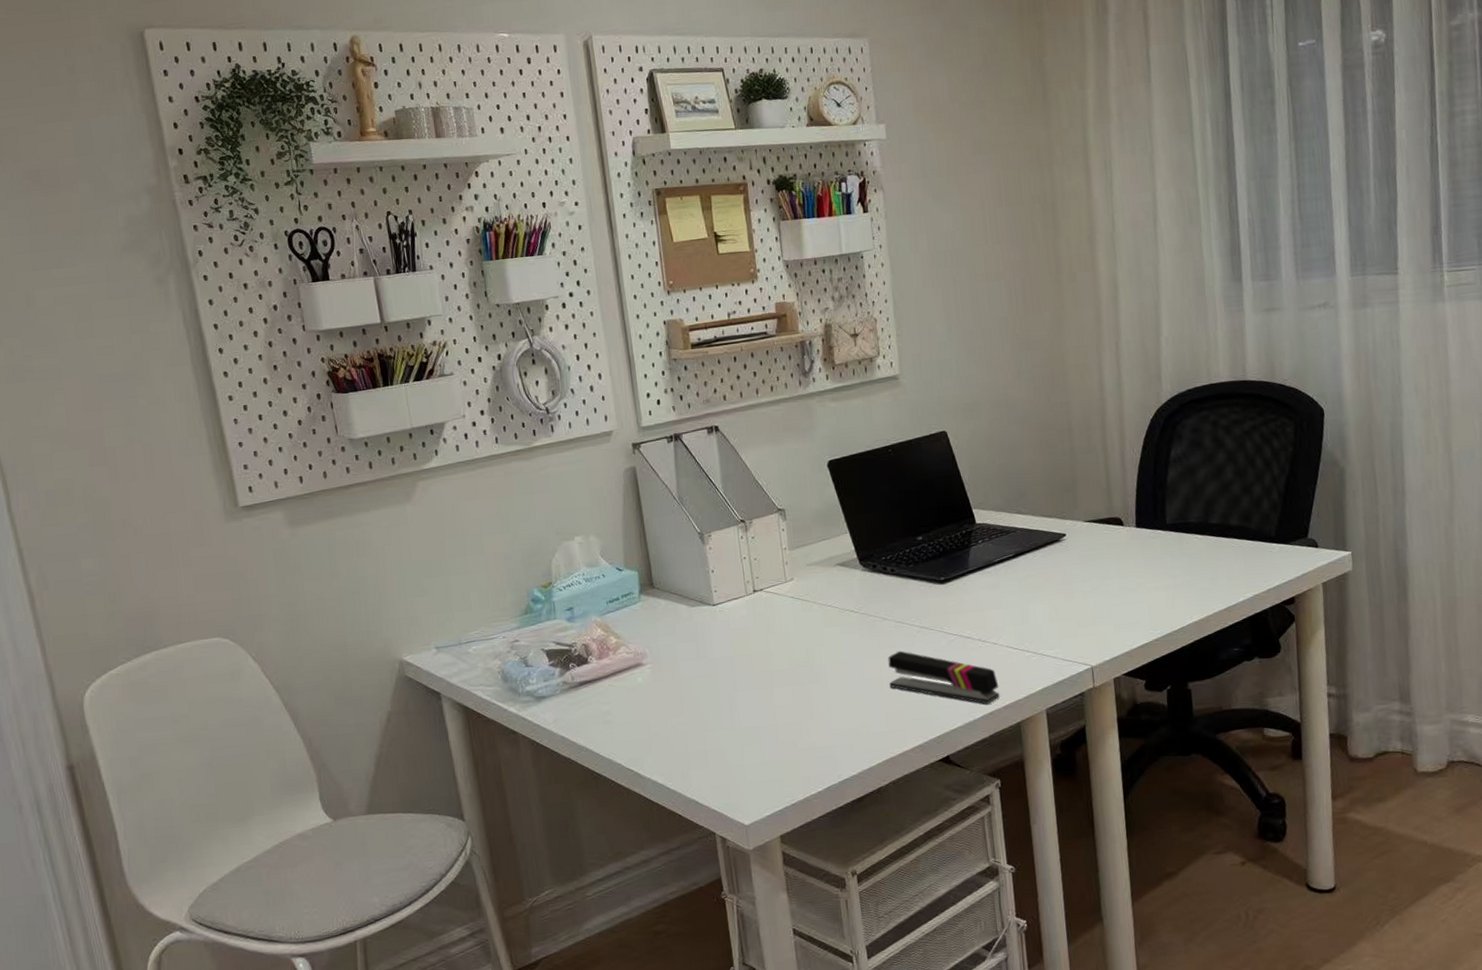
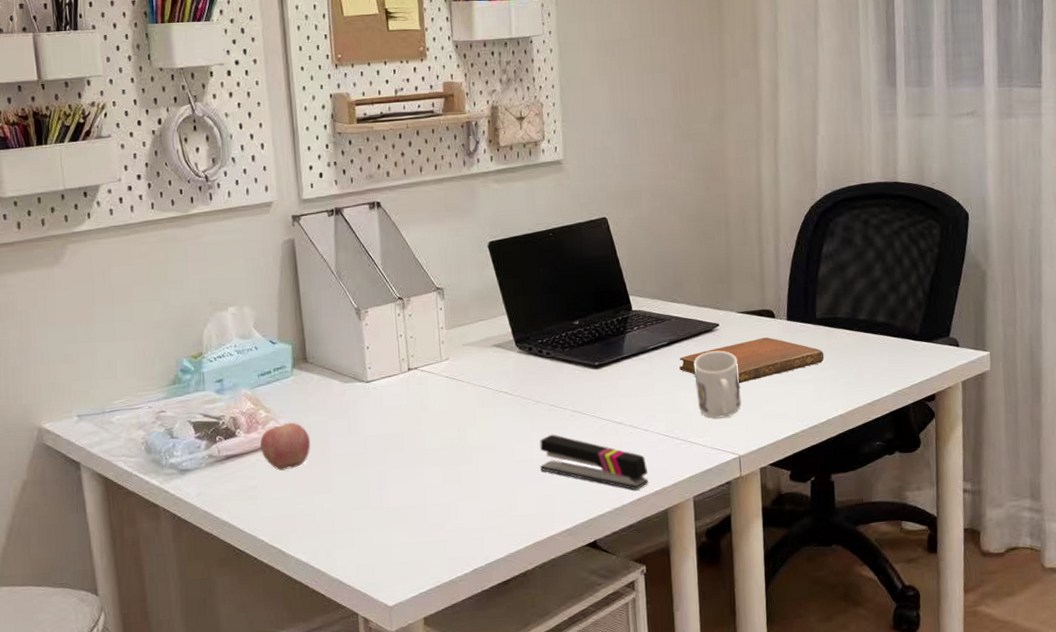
apple: none [612,647,662,695] -> present [260,422,311,471]
notebook: none [1026,545,1177,594] -> present [679,337,824,384]
mug: none [1041,561,1093,630] -> present [693,351,742,418]

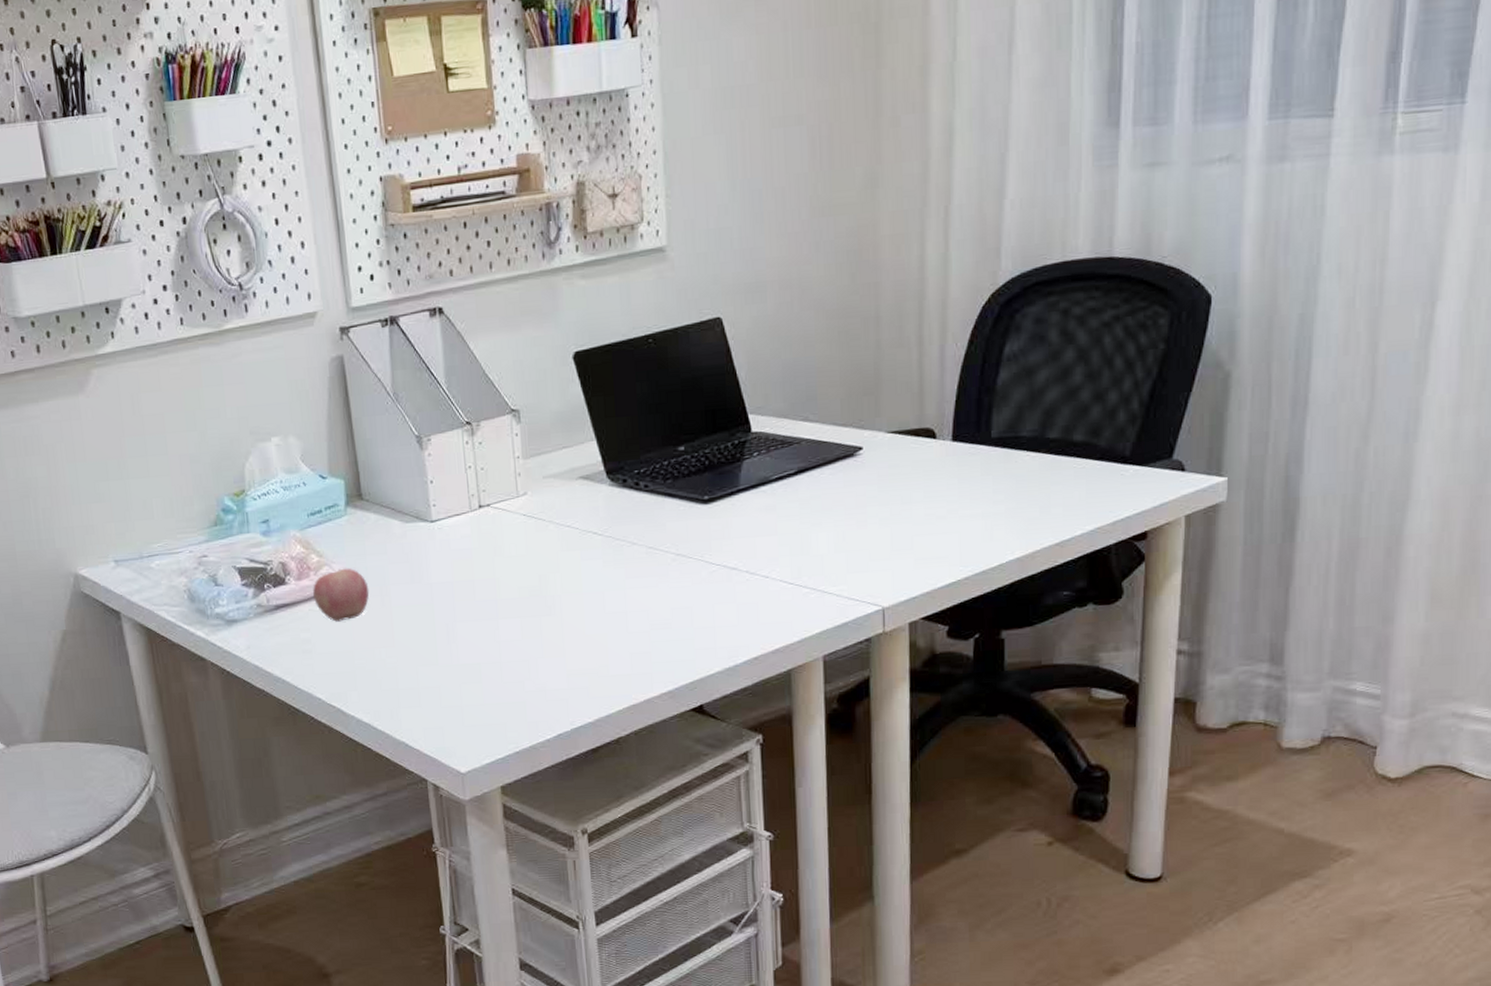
stapler: present [540,434,649,490] -> none [635,581,768,647]
notebook: present [679,337,824,384] -> none [810,462,1000,521]
mug: present [693,351,742,418] -> none [828,480,889,563]

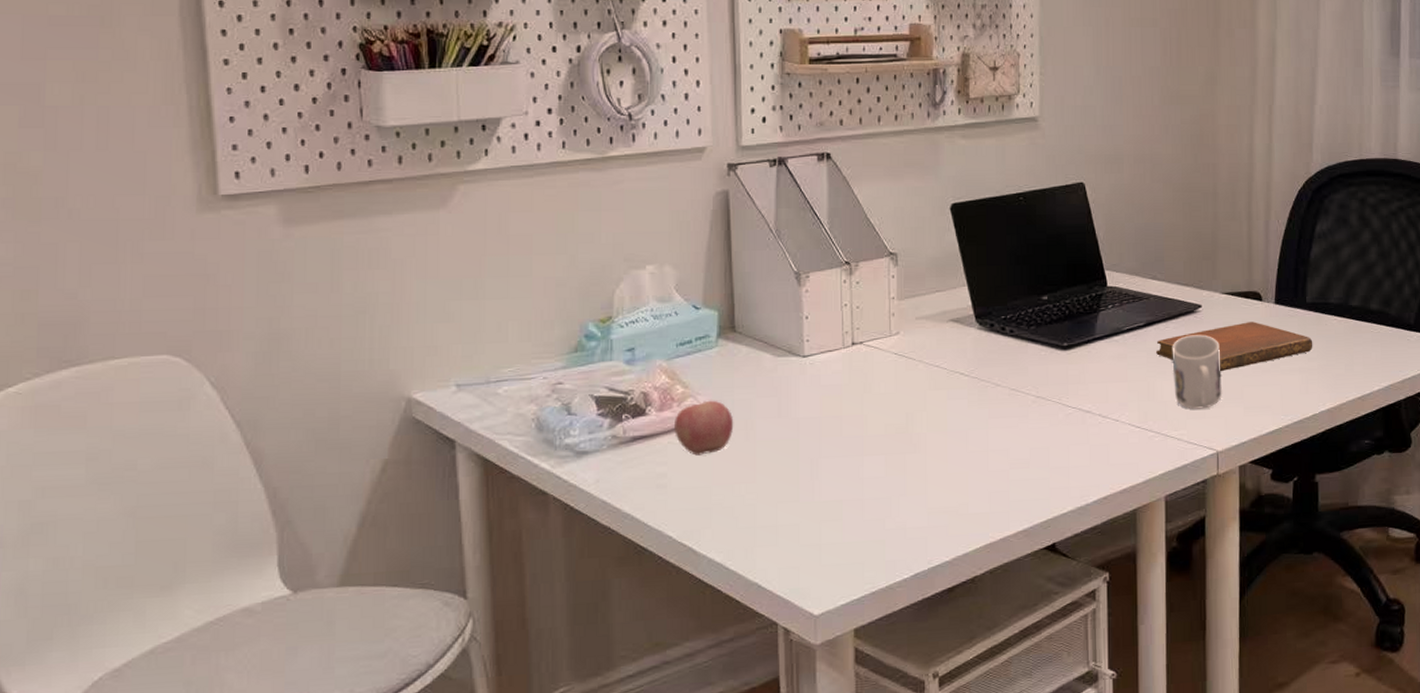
notebook: none [810,462,1000,521] -> present [1156,322,1313,372]
mug: none [828,480,889,563] -> present [1172,334,1223,409]

